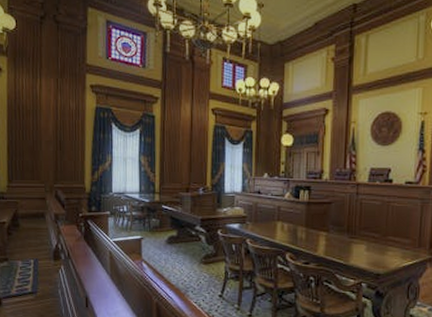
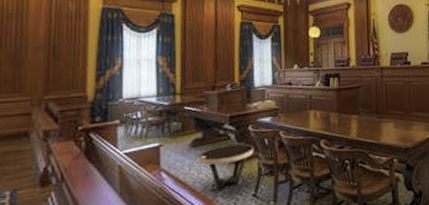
side table: none [173,245,222,287] -> present [198,143,254,191]

